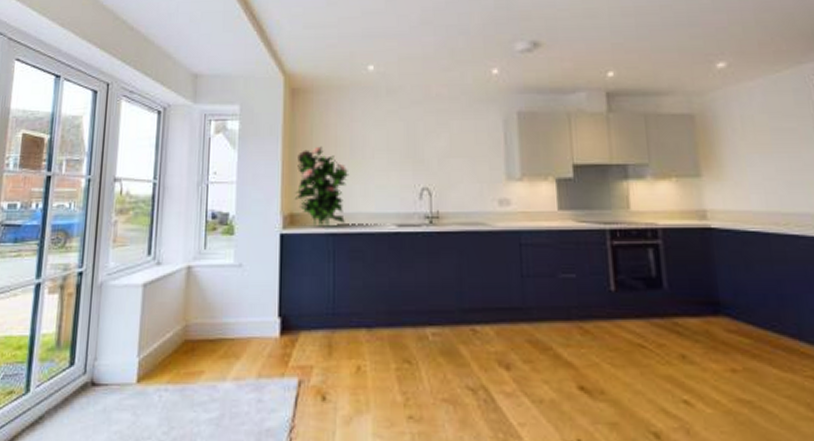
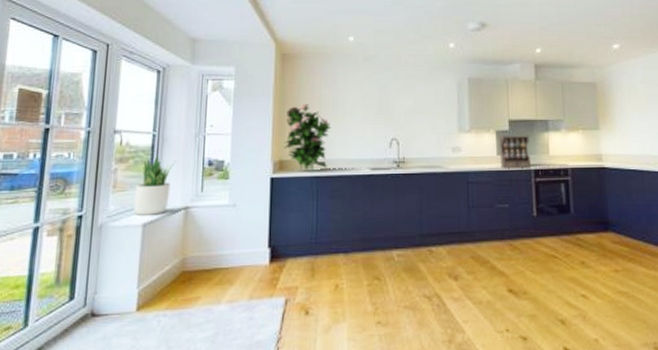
planter: none [134,207,178,274] -> present [134,156,176,215]
spice rack: none [561,184,606,228] -> present [499,135,532,169]

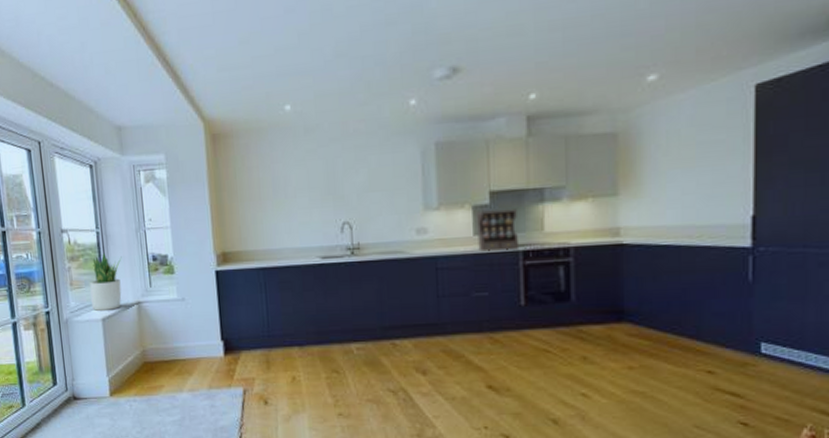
plant: present [283,104,332,171] -> none [224,189,274,263]

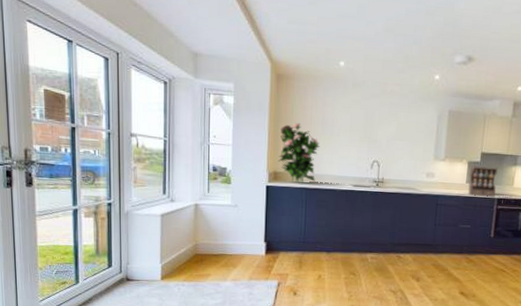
planter: present [90,253,122,311] -> none [153,159,185,208]
plant: none [224,189,274,263] -> present [277,123,320,183]

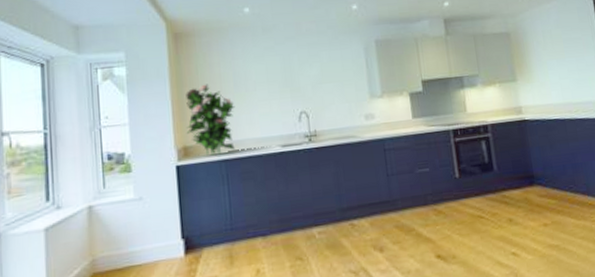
spice rack: present [468,166,498,197] -> none [413,94,450,132]

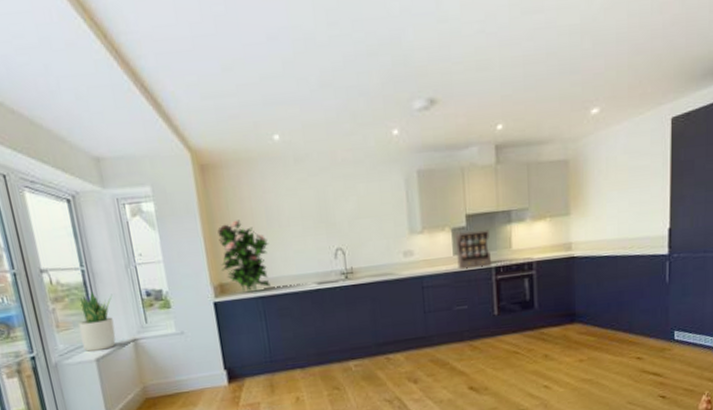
planter: none [32,155,73,220] -> present [78,292,116,352]
spice rack: none [413,94,450,132] -> present [456,230,492,270]

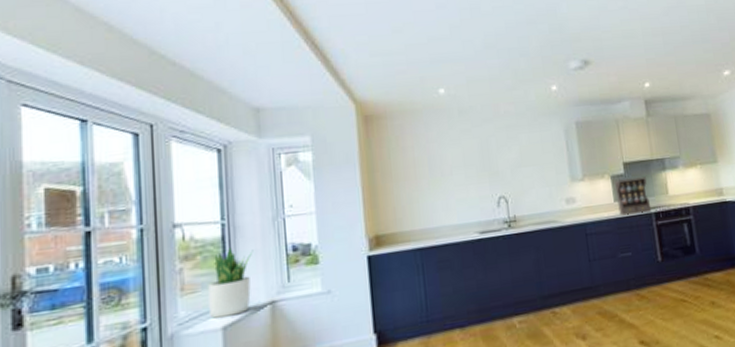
plant: present [217,219,271,293] -> none [377,169,431,245]

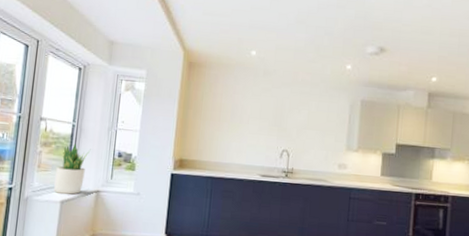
spice rack: present [615,177,652,216] -> none [383,158,414,192]

